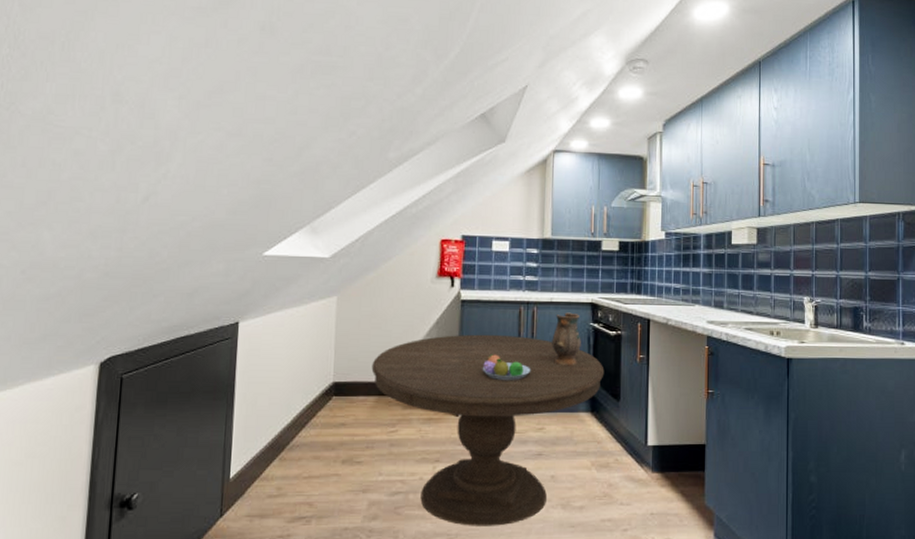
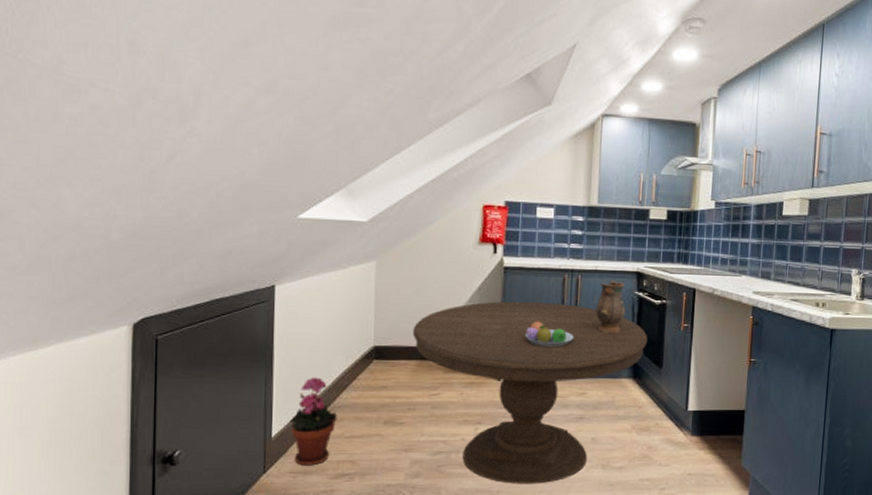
potted plant: none [248,415,296,509] -> present [289,377,337,466]

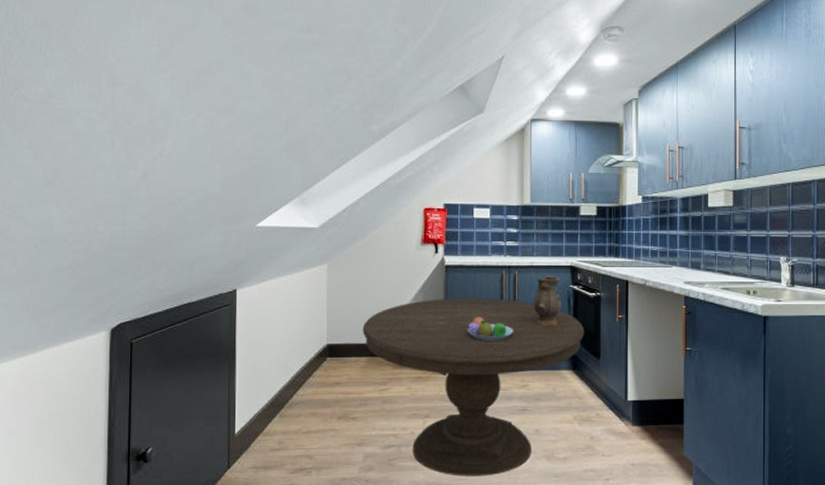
potted plant: present [289,377,337,466] -> none [251,375,295,461]

